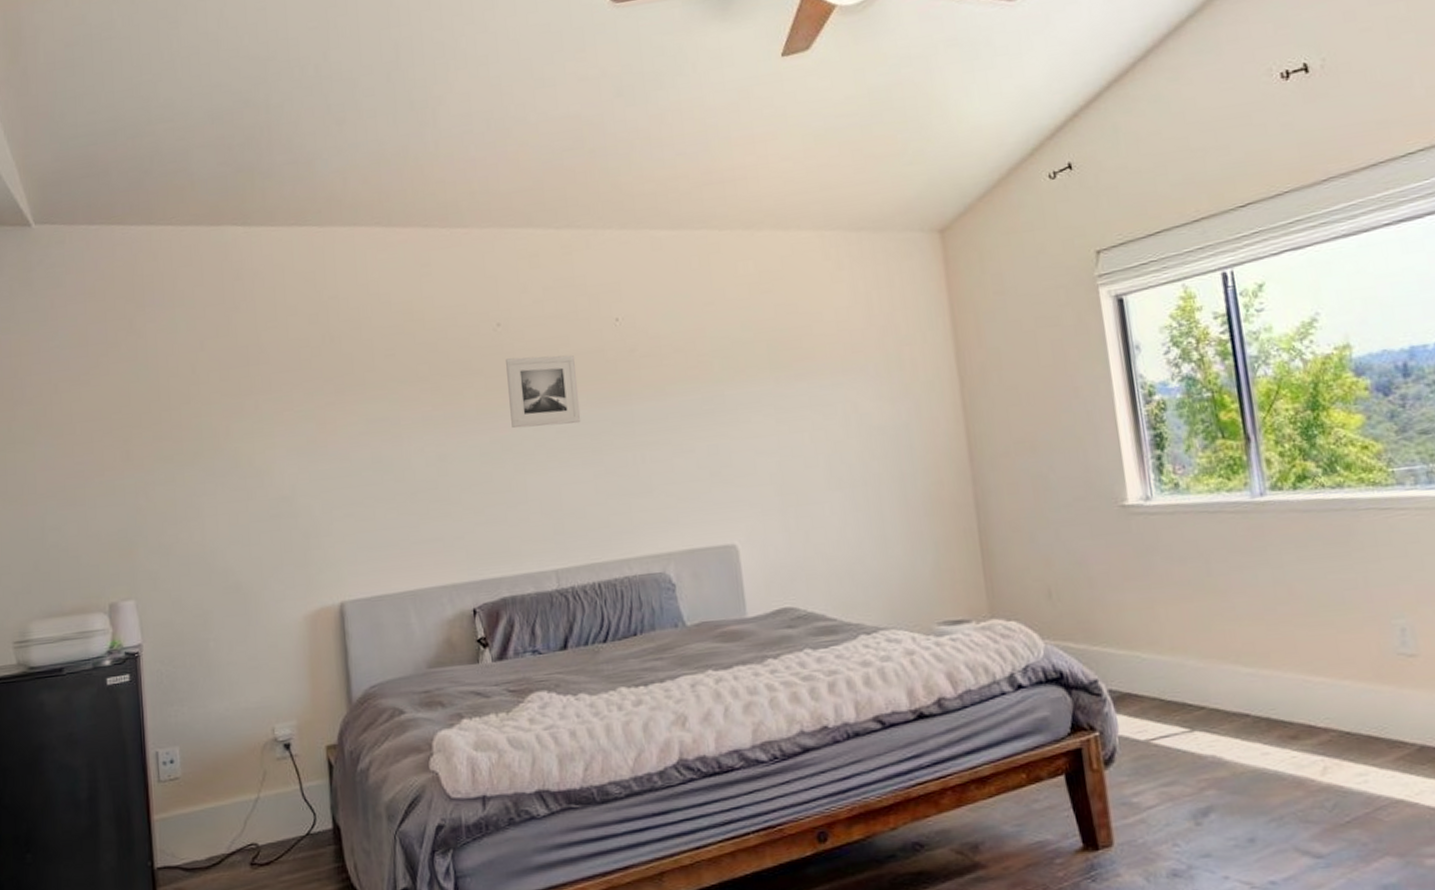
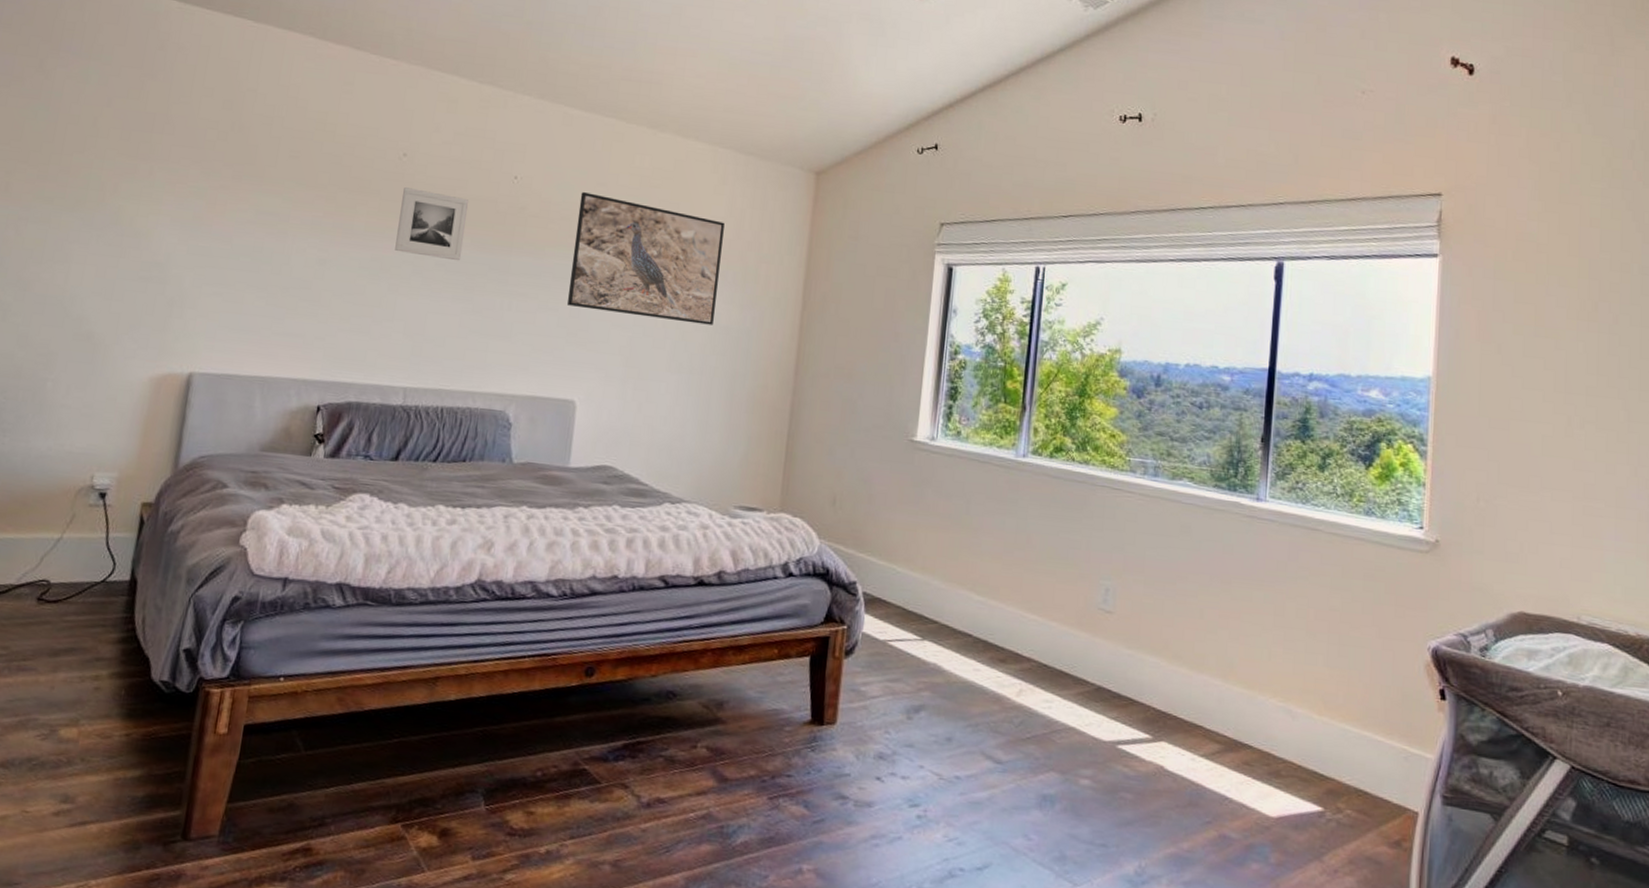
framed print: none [689,311,865,443] -> present [566,192,725,325]

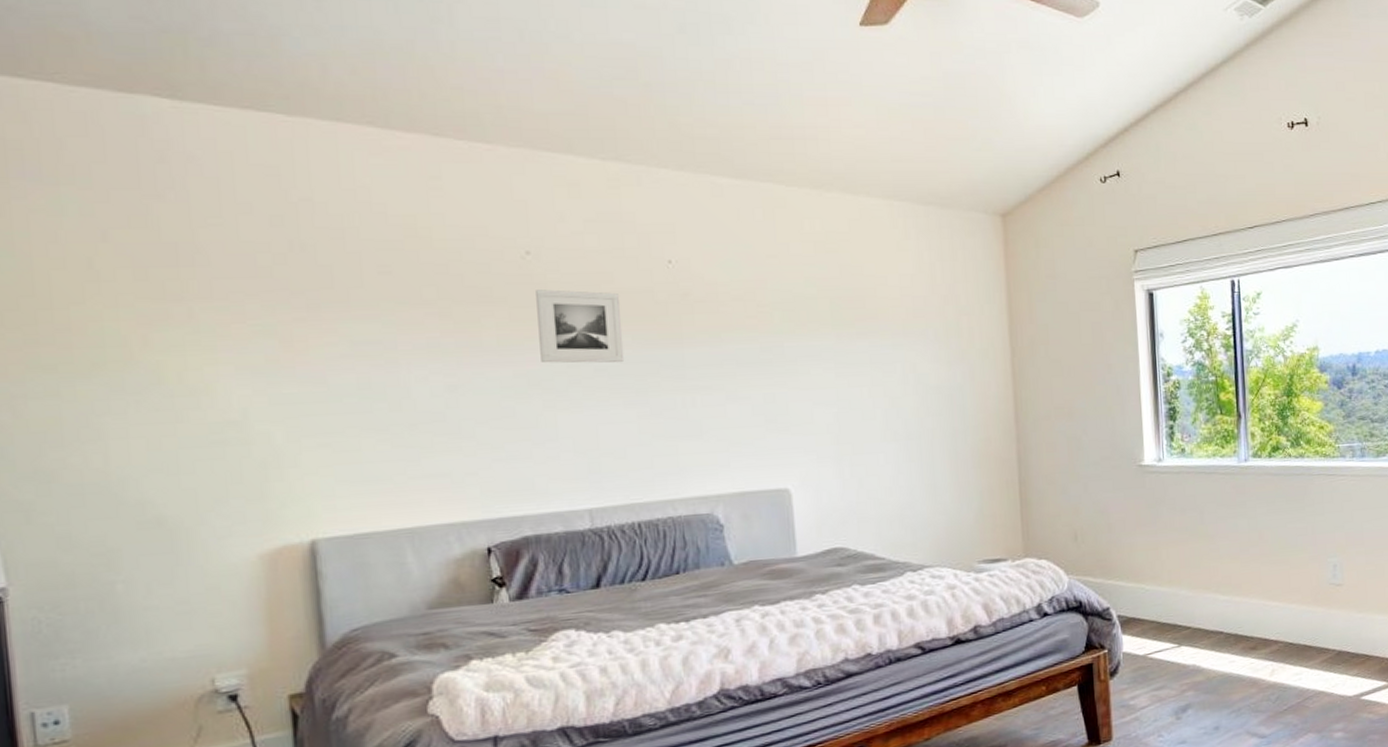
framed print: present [566,192,725,325] -> none [749,267,922,392]

